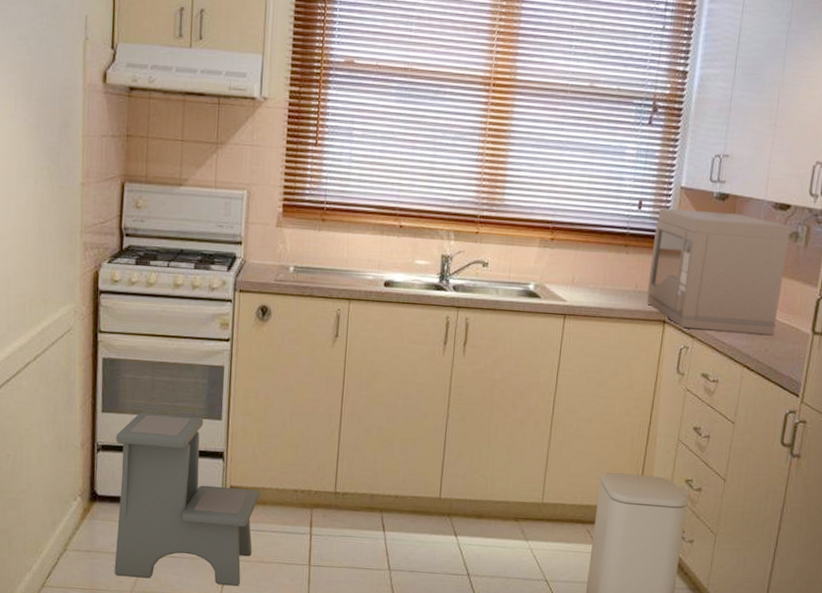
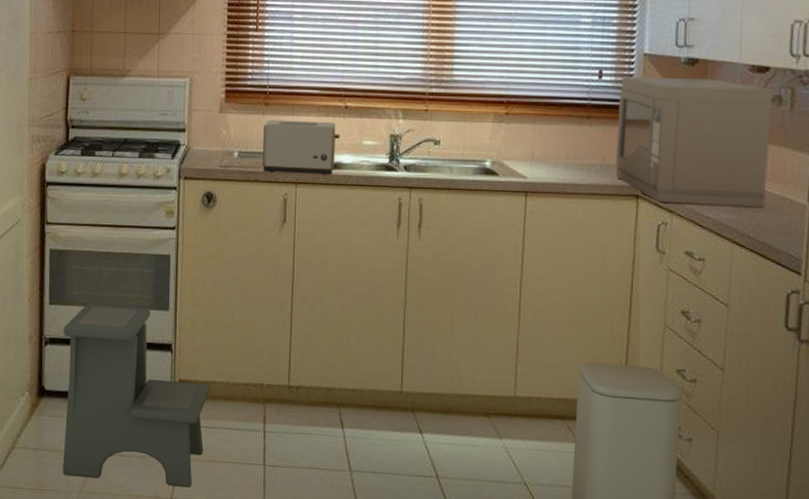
toaster: none [317,236,394,293] -> present [262,119,340,176]

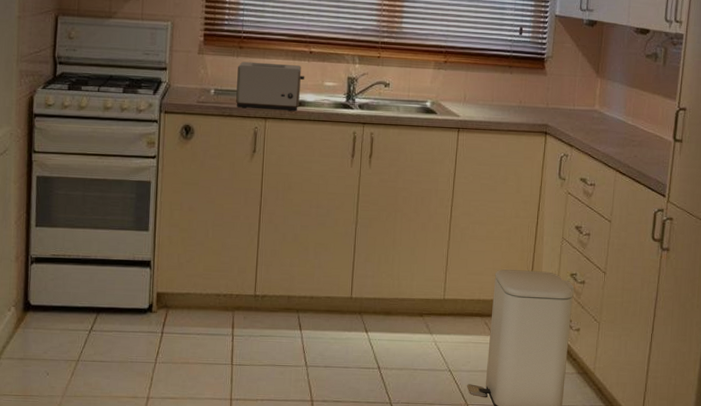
step stool: present [62,304,210,488] -> none [46,226,185,387]
microwave: present [615,76,773,207] -> none [530,33,651,143]

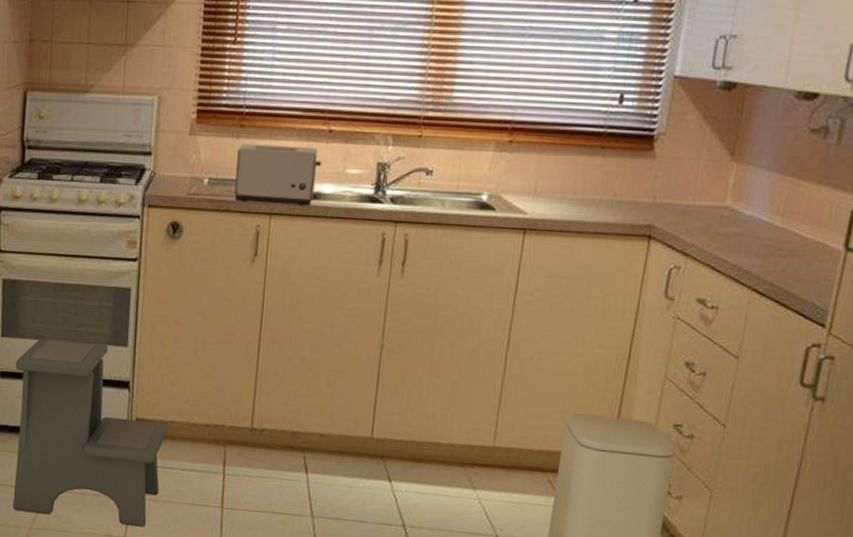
step stool: none [46,226,185,387] -> present [12,337,169,527]

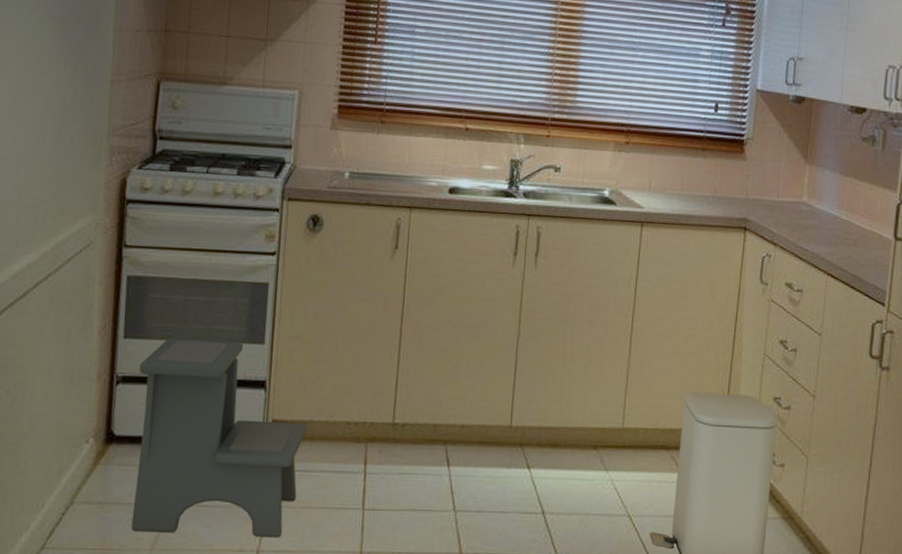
toaster: present [234,143,322,207] -> none [375,139,459,201]

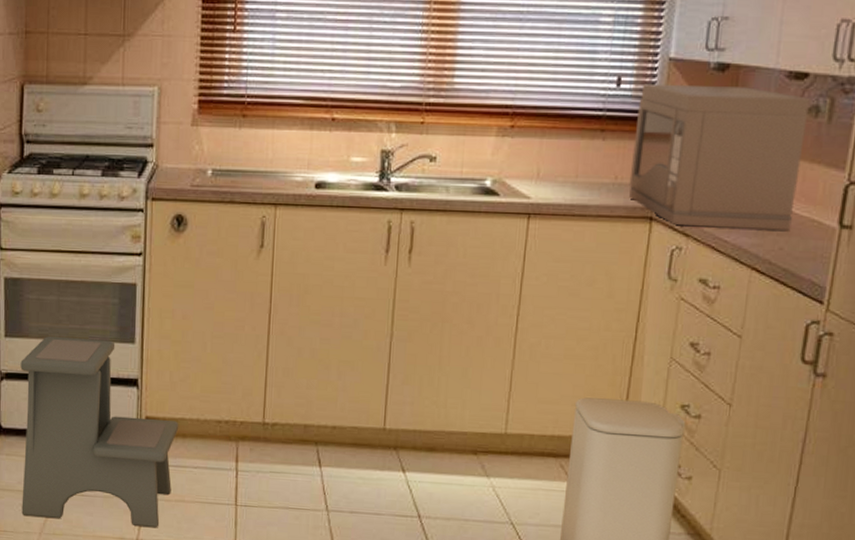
microwave: none [726,110,868,241] -> present [629,83,810,230]

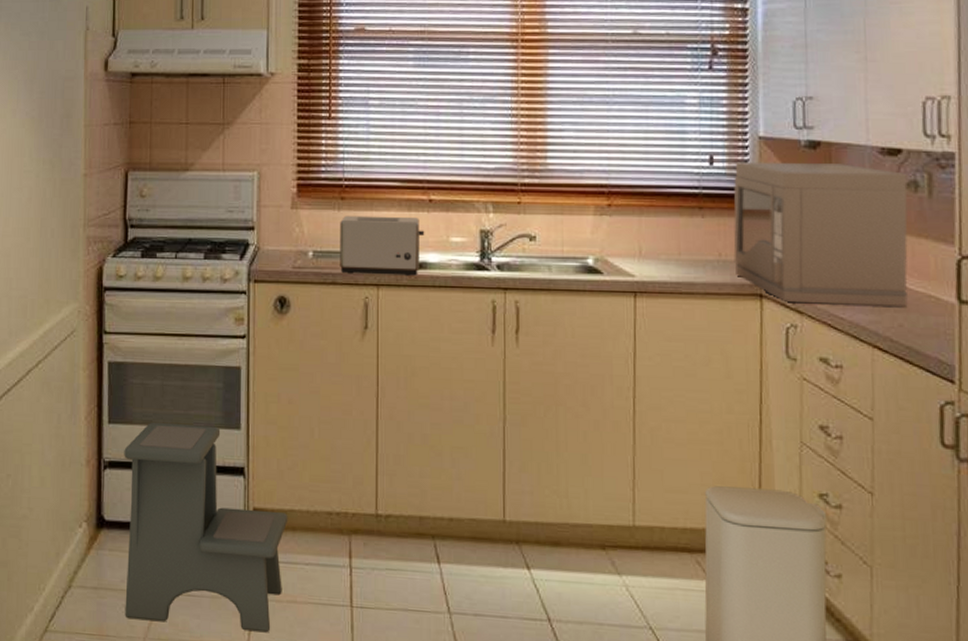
toaster: none [238,133,326,197] -> present [340,215,425,277]

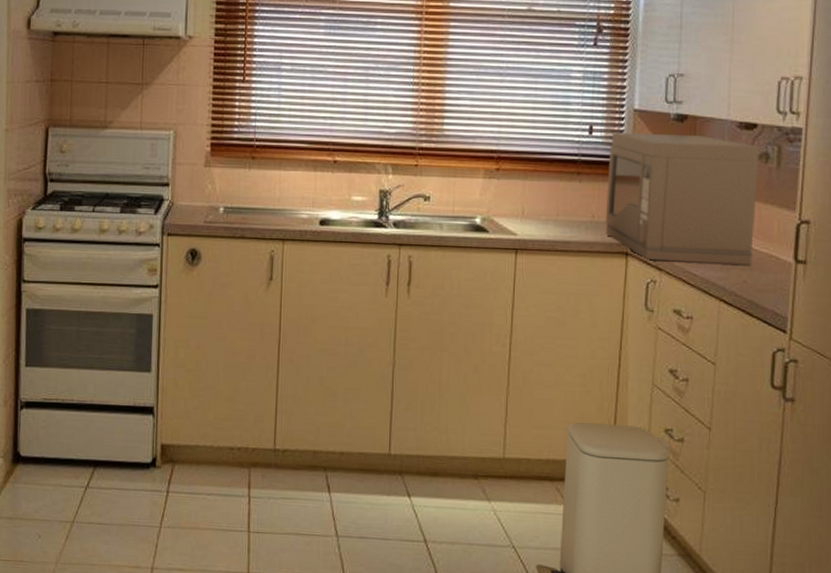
step stool: present [124,423,288,633] -> none [38,366,193,556]
toaster: present [340,215,425,277] -> none [249,174,329,233]

